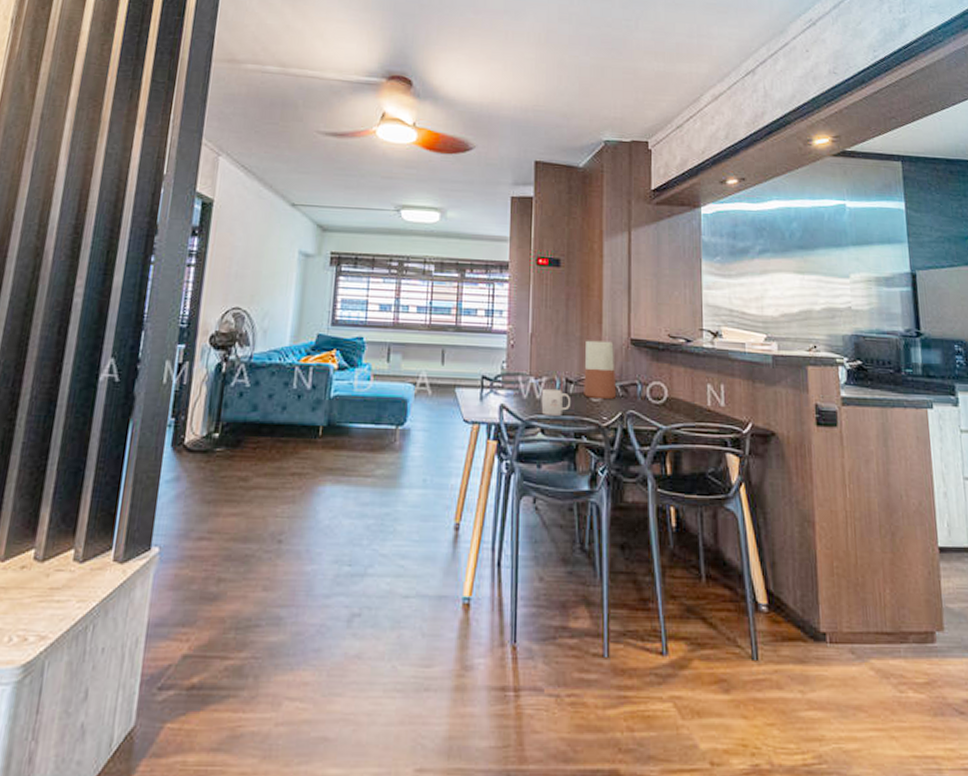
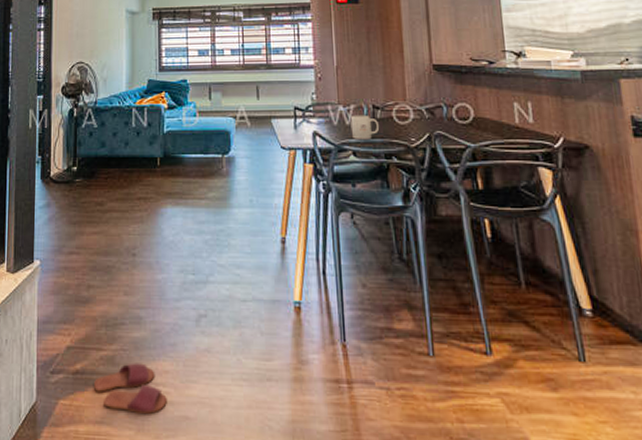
slippers: none [213,673,303,736] -> present [94,363,167,414]
vase: present [584,340,617,400] -> none [388,68,423,123]

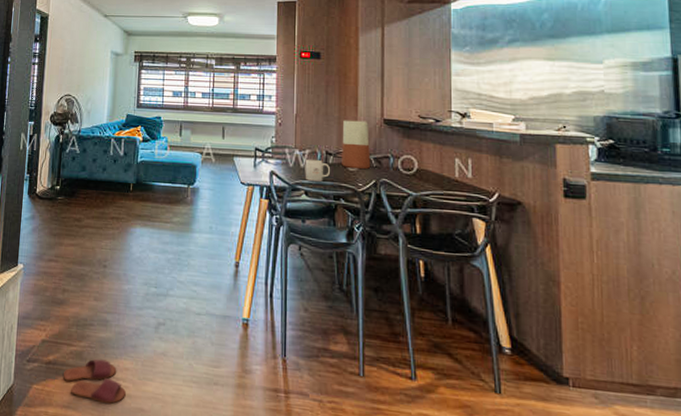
vase: none [388,68,423,123] -> present [342,120,371,170]

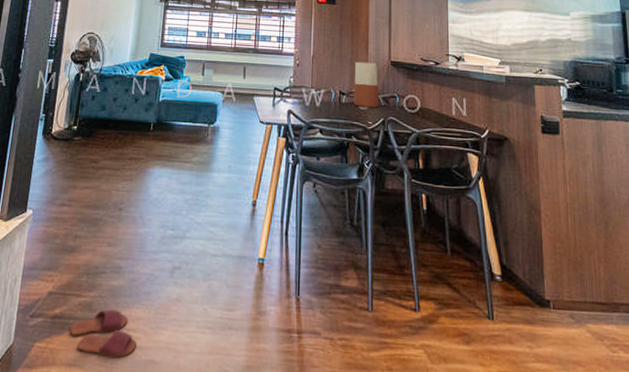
mug: present [305,159,331,182] -> none [320,98,344,121]

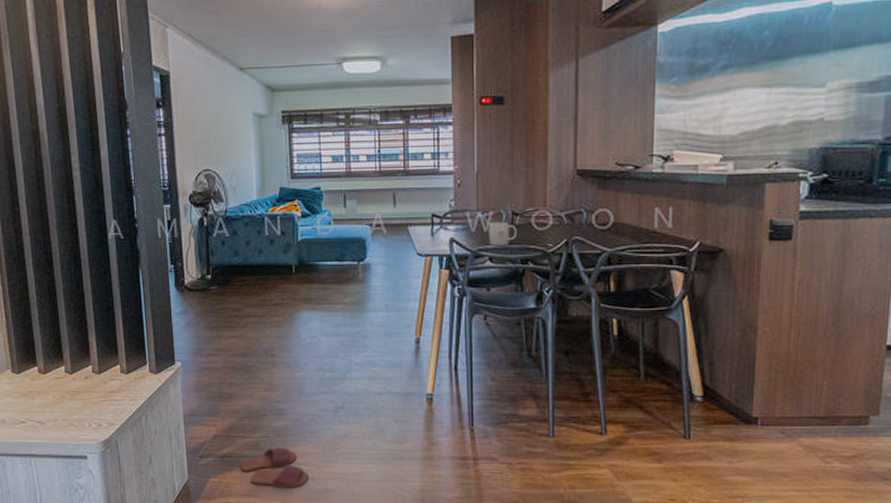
mug: none [320,98,344,121] -> present [488,221,518,247]
vase: present [353,61,380,109] -> none [530,173,562,229]

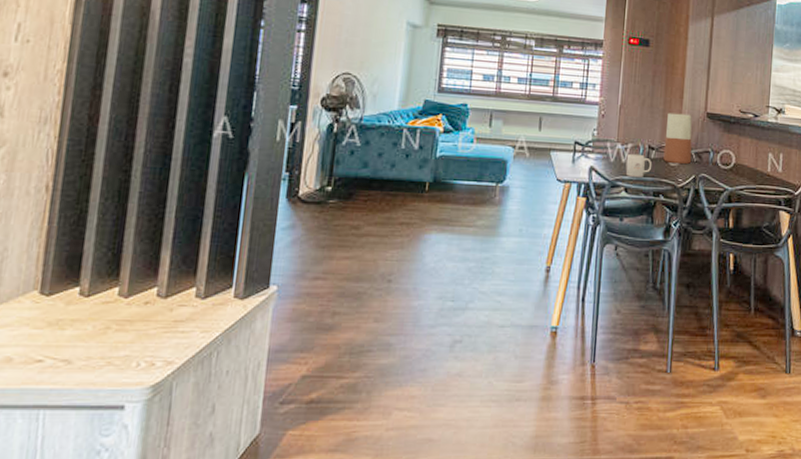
slippers: present [241,447,309,488] -> none [330,389,411,439]
vase: none [530,173,562,229] -> present [663,112,692,165]

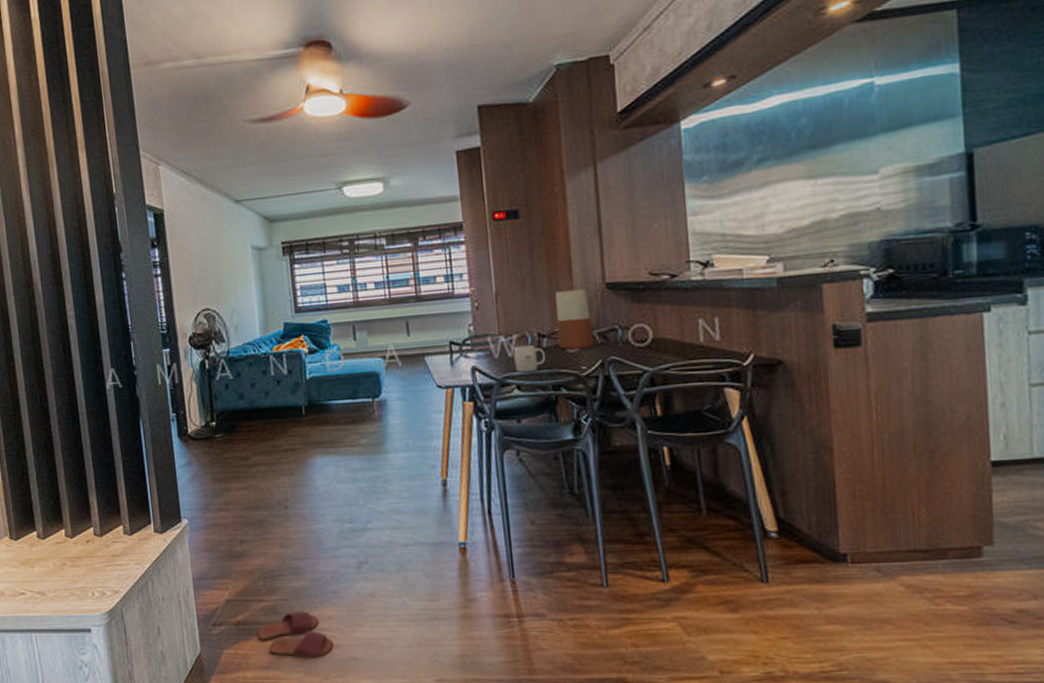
slippers: none [330,389,411,439] -> present [257,611,333,657]

